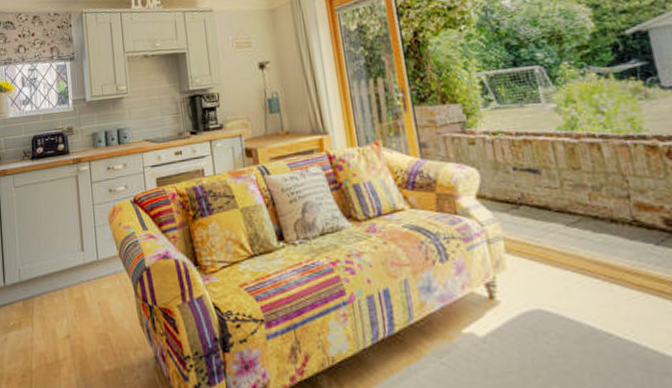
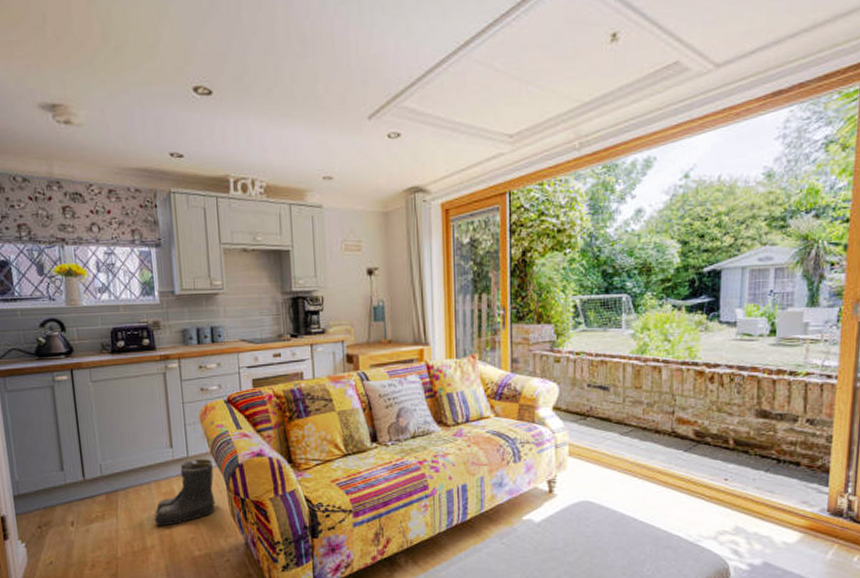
boots: none [67,261,124,336] -> present [154,458,216,526]

